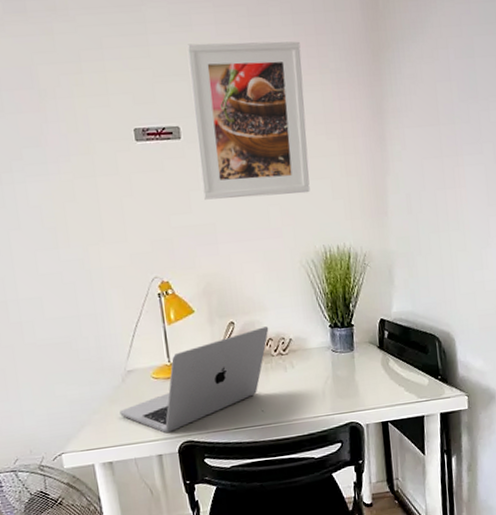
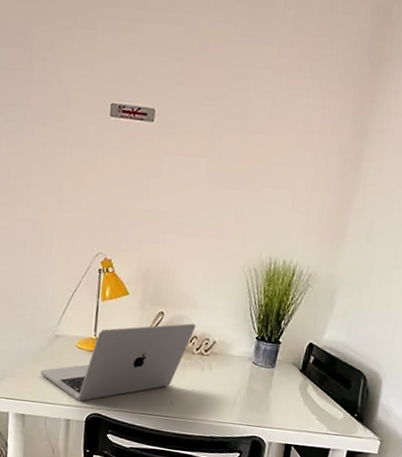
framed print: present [186,41,310,200] -> none [162,26,297,201]

